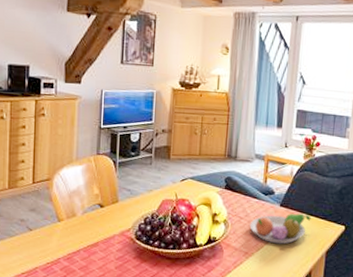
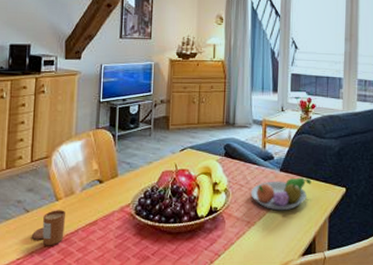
candle: none [36,230,67,263] -> present [32,210,65,246]

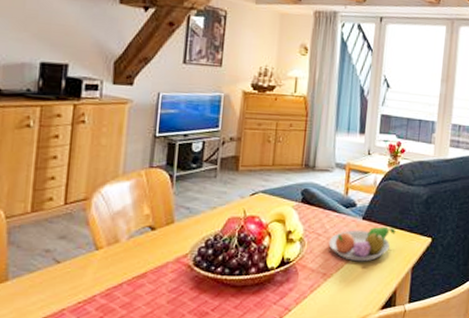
candle: present [32,210,65,246] -> none [63,261,107,302]

